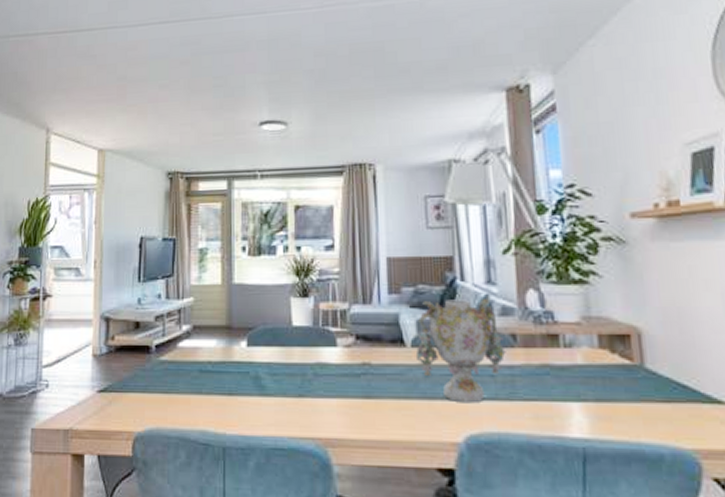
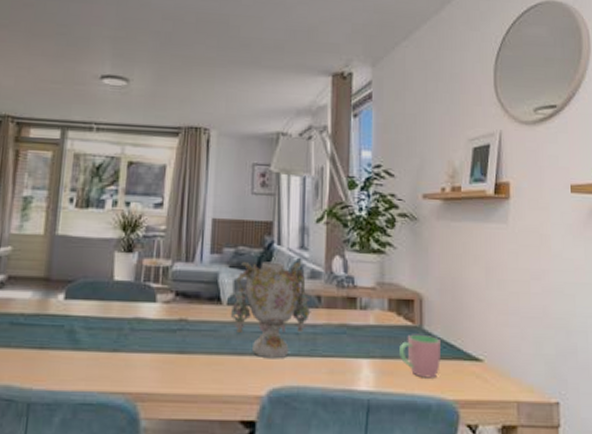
cup: none [617,373,672,424] -> present [399,334,441,378]

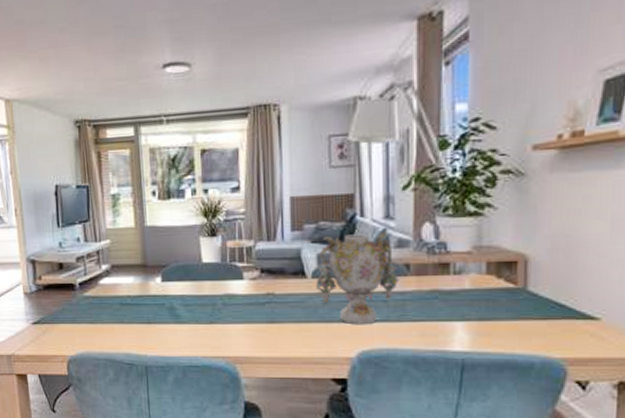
cup: present [399,334,441,378] -> none [499,295,548,338]

